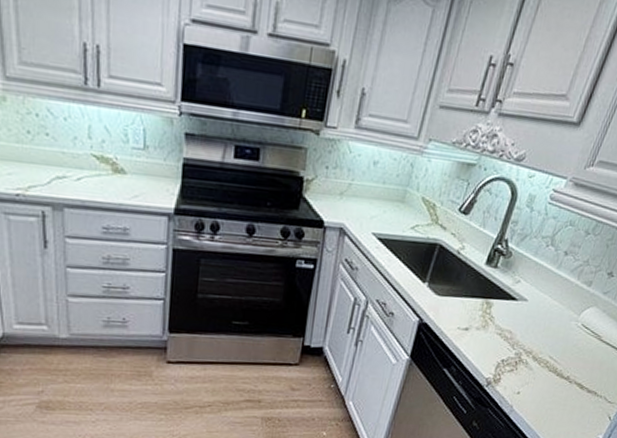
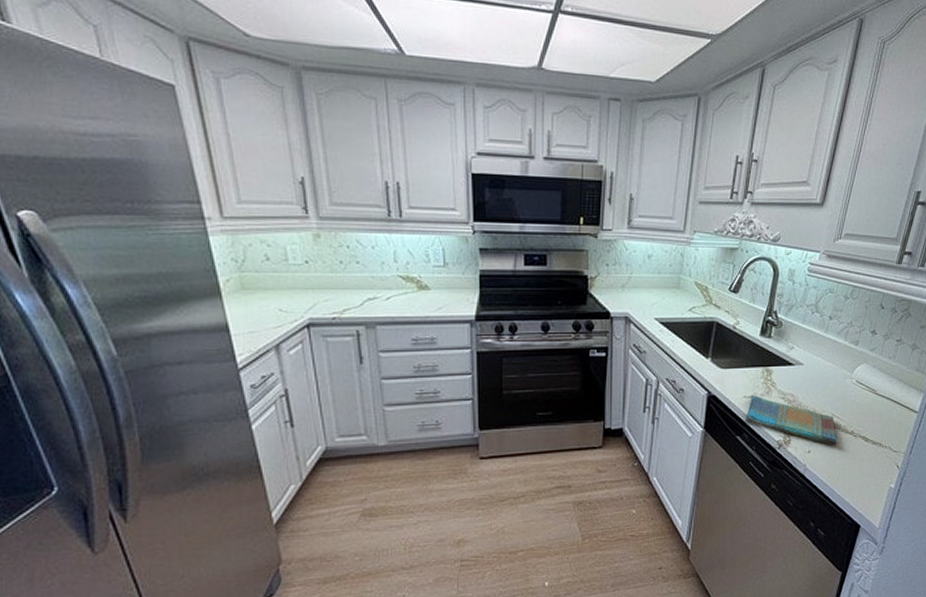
dish towel: none [454,328,552,389] -> present [744,395,838,446]

